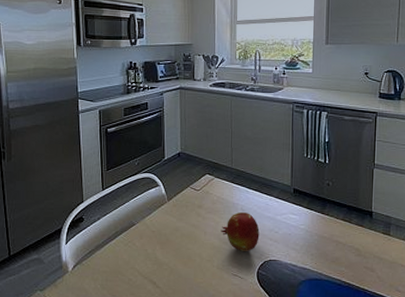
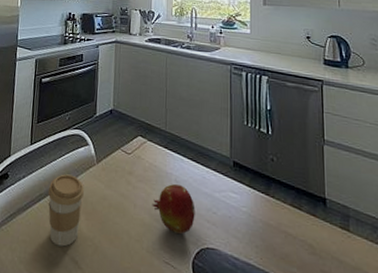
coffee cup: none [123,213,158,272] -> present [47,174,85,247]

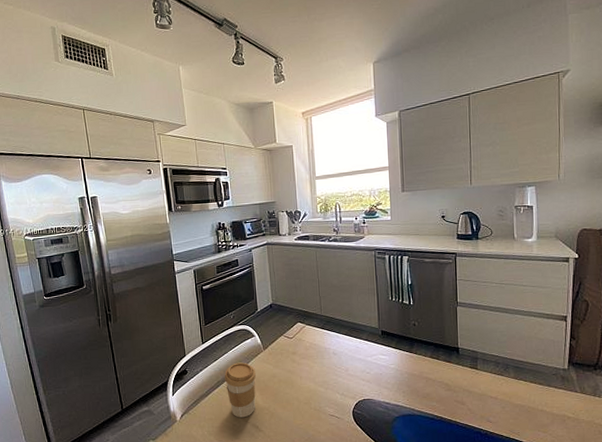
fruit: present [152,183,195,234] -> none [315,355,352,393]

